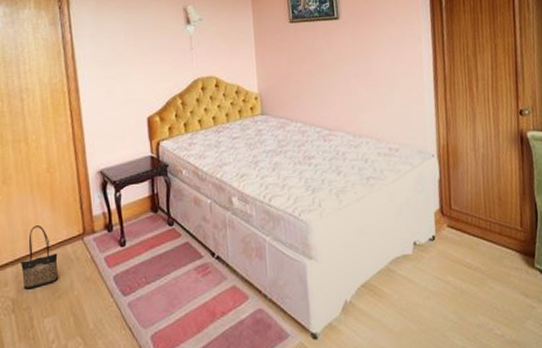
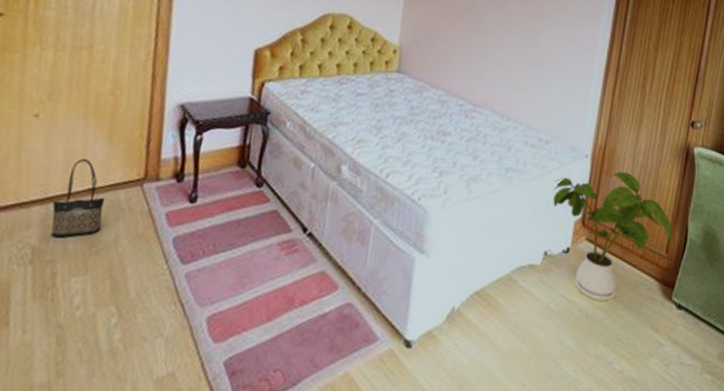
house plant: none [410,163,525,278] -> present [553,172,672,301]

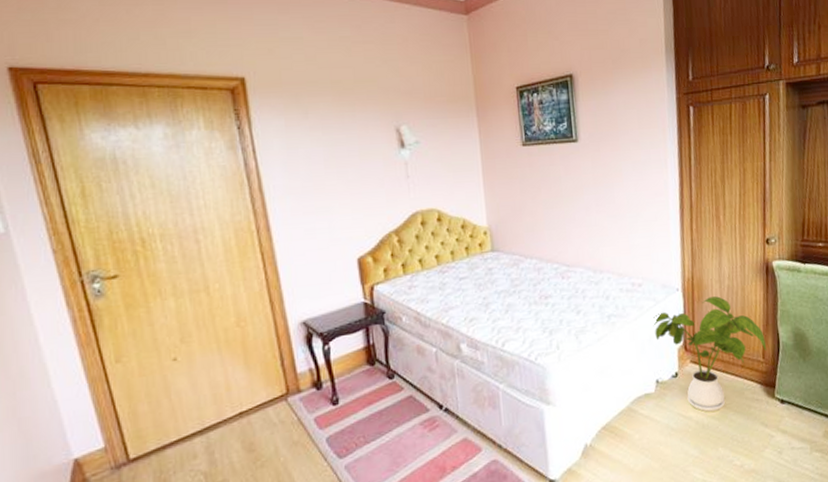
tote bag: present [50,159,106,238] -> none [210,388,260,461]

